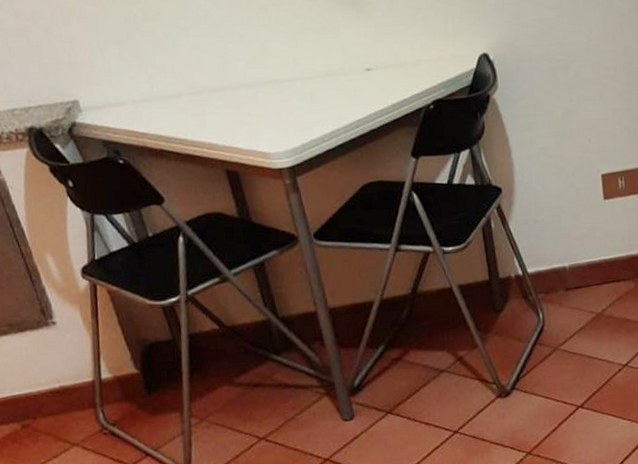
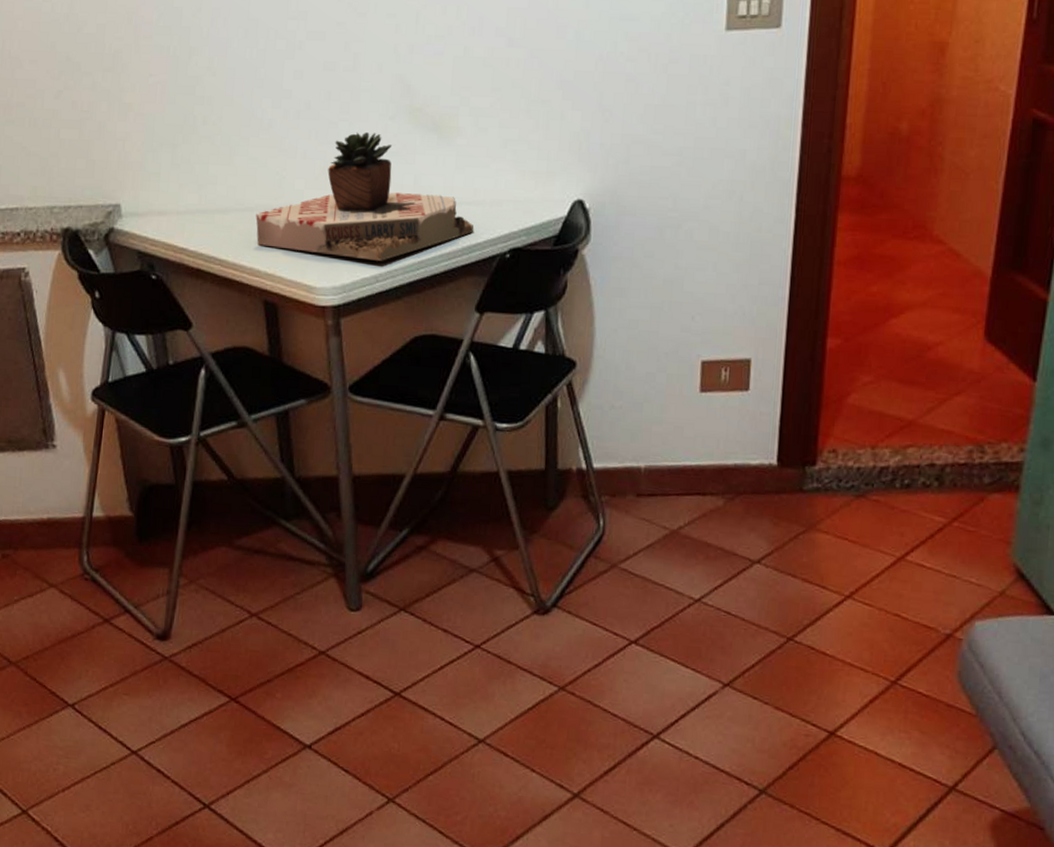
succulent plant: none [206,13,400,124] -> present [256,131,475,261]

